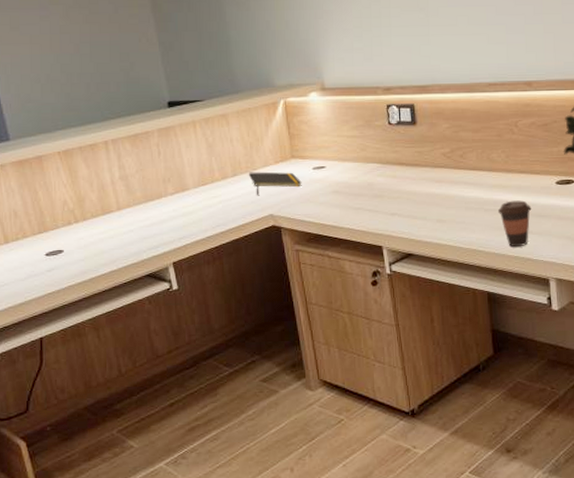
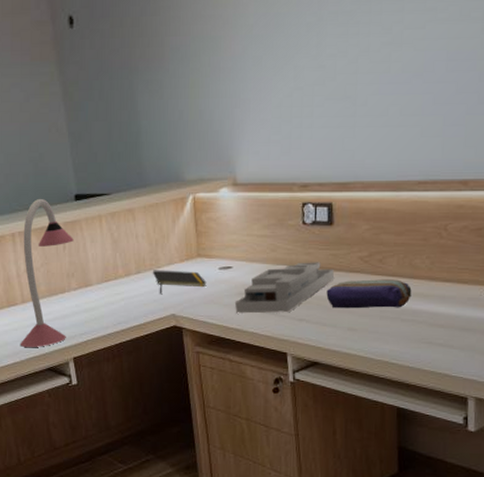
desk lamp: none [116,106,169,254] -> present [20,198,74,347]
desk organizer: none [330,159,422,211] -> present [235,262,335,314]
pencil case: none [415,173,492,202] -> present [326,279,412,309]
coffee cup: present [497,200,532,247] -> none [416,311,455,362]

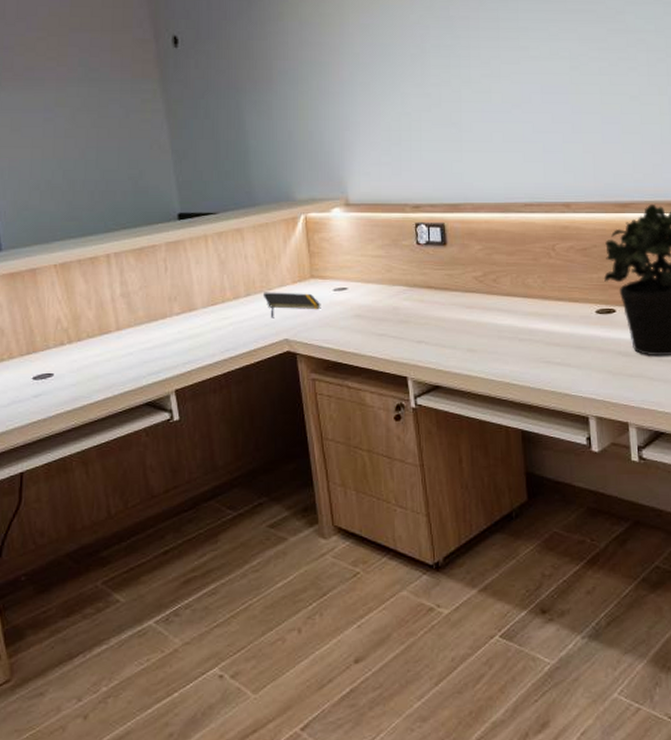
desk lamp: present [20,198,74,347] -> none [113,217,177,380]
desk organizer: present [235,262,335,314] -> none [352,282,451,337]
pencil case: present [326,279,412,309] -> none [444,299,527,329]

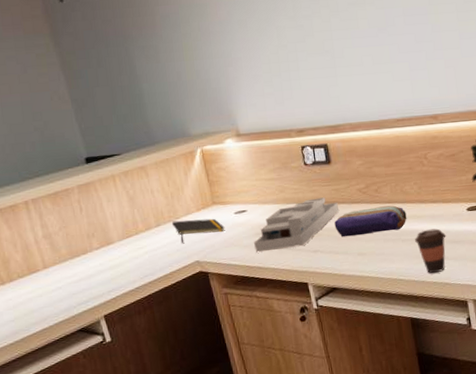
desk organizer: none [352,282,451,337] -> present [254,197,340,253]
pencil case: none [444,299,527,329] -> present [334,205,407,237]
coffee cup: none [533,330,570,381] -> present [414,228,446,274]

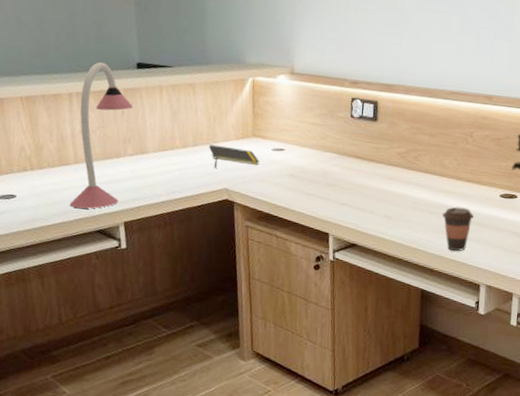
desk lamp: none [36,164,94,312] -> present [69,61,133,209]
desk organizer: present [254,197,340,253] -> none [284,151,376,197]
pencil case: present [334,205,407,237] -> none [367,172,440,201]

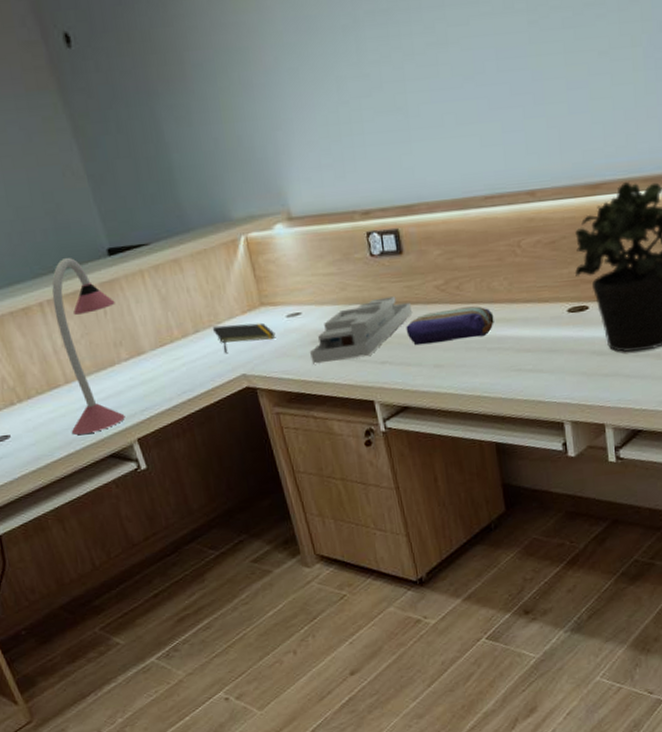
desk organizer: none [284,151,376,197] -> present [310,296,413,364]
pencil case: none [367,172,440,201] -> present [406,306,494,346]
coffee cup: present [442,207,474,252] -> none [502,334,541,390]

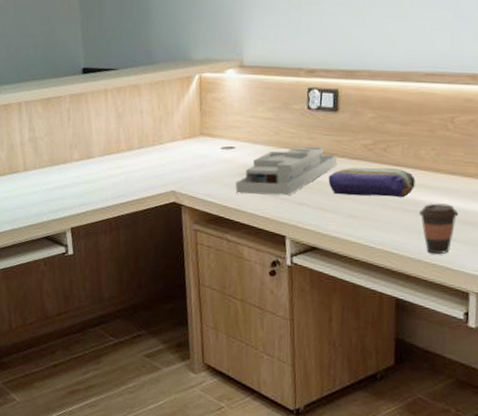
desk lamp: present [51,257,125,435] -> none [19,69,79,215]
notepad: present [212,322,276,353] -> none [154,146,208,170]
coffee cup: none [502,334,541,390] -> present [418,203,459,255]

